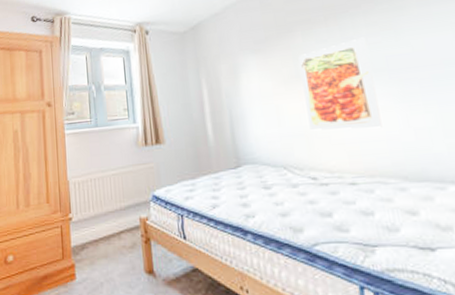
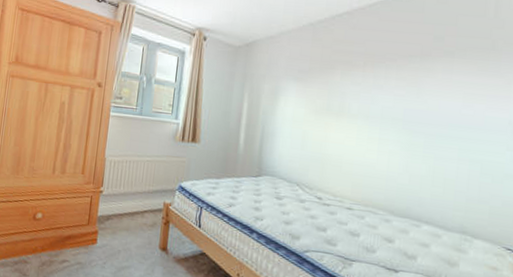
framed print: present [298,37,382,131] -> none [327,88,393,168]

